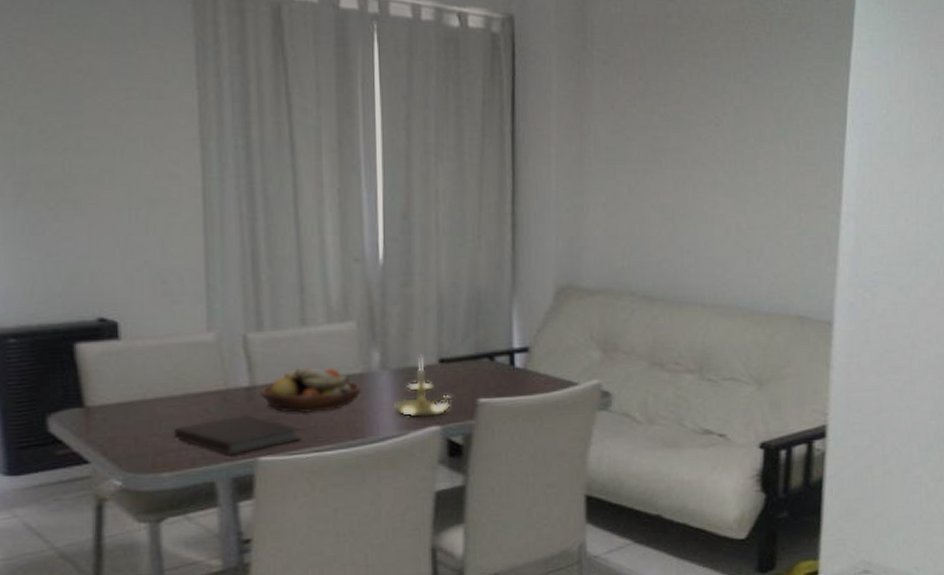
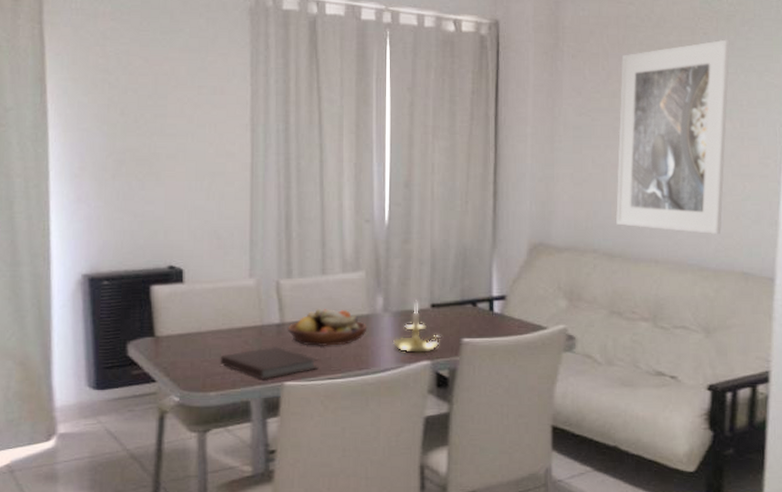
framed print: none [656,47,785,274] -> present [616,39,730,235]

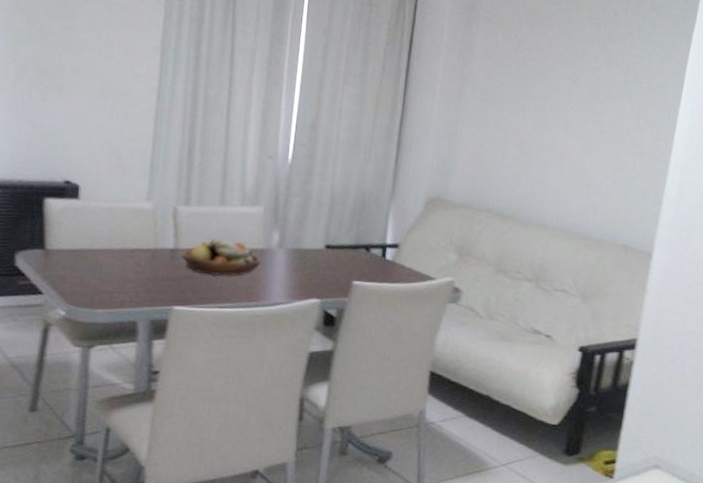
notebook: present [220,345,319,379] -> none [110,270,210,302]
candle holder: present [392,300,440,353] -> none [284,239,331,291]
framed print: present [616,39,730,235] -> none [512,21,638,207]

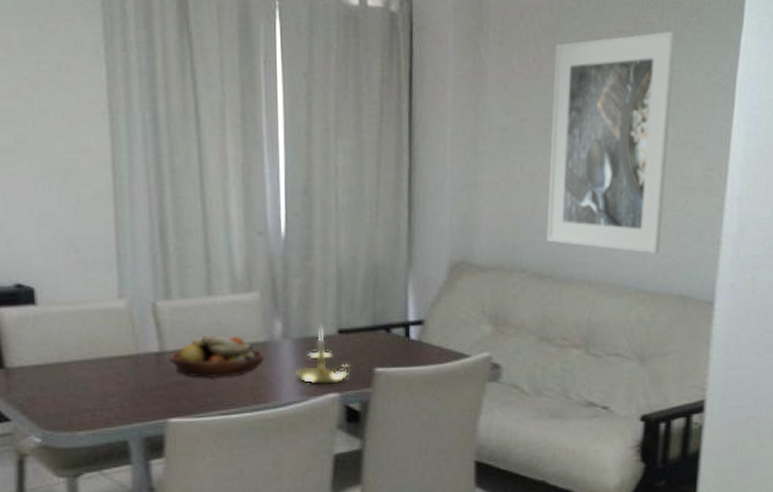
candle holder: none [284,239,331,291] -> present [294,325,349,384]
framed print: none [512,21,638,207] -> present [547,30,676,255]

